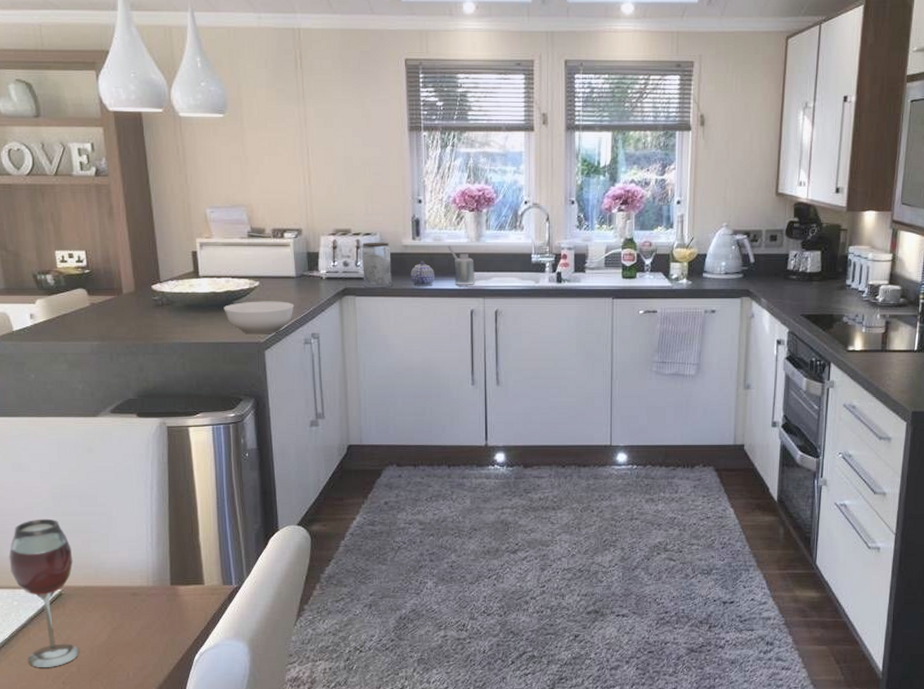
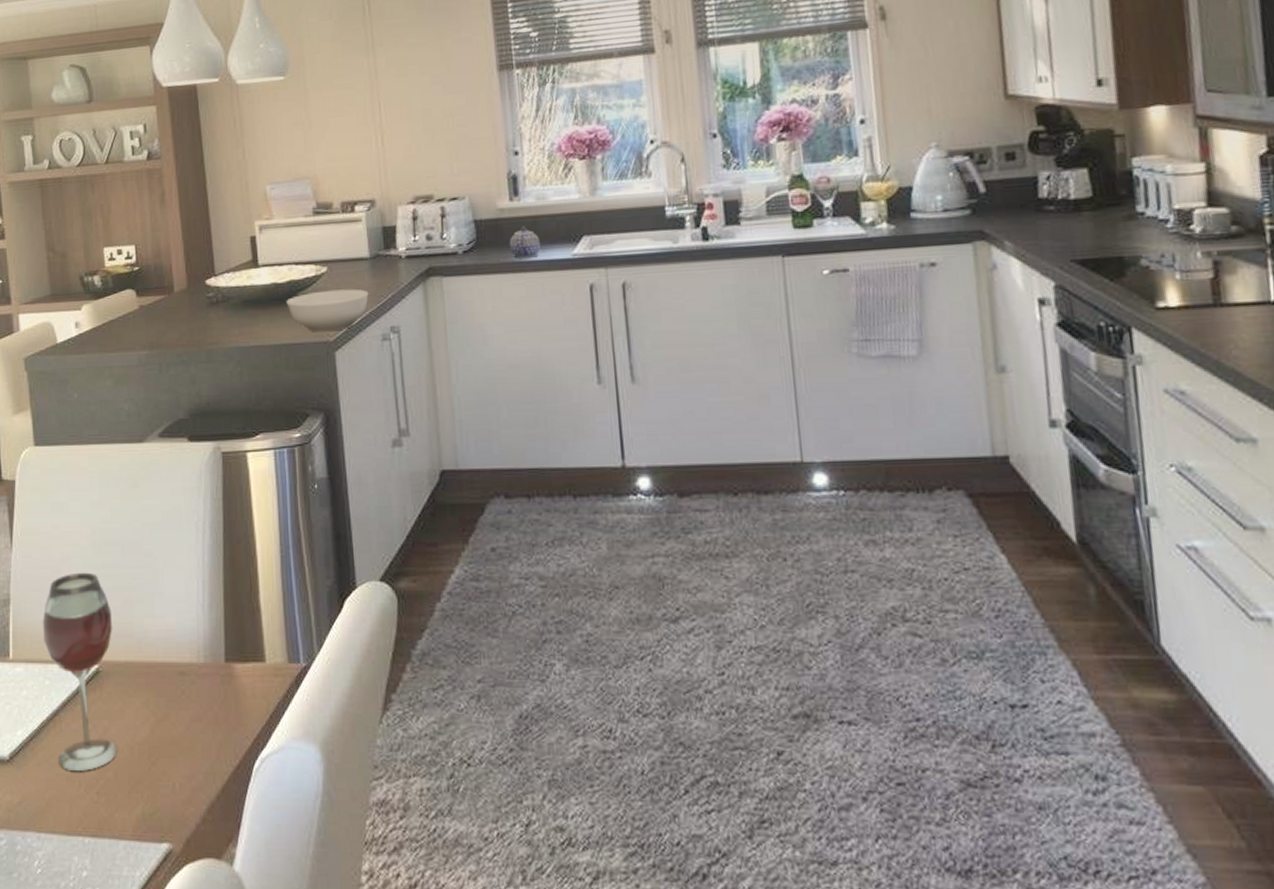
jar: present [361,242,392,288] -> none [447,207,487,266]
soap dispenser: present [448,244,475,286] -> none [554,203,592,255]

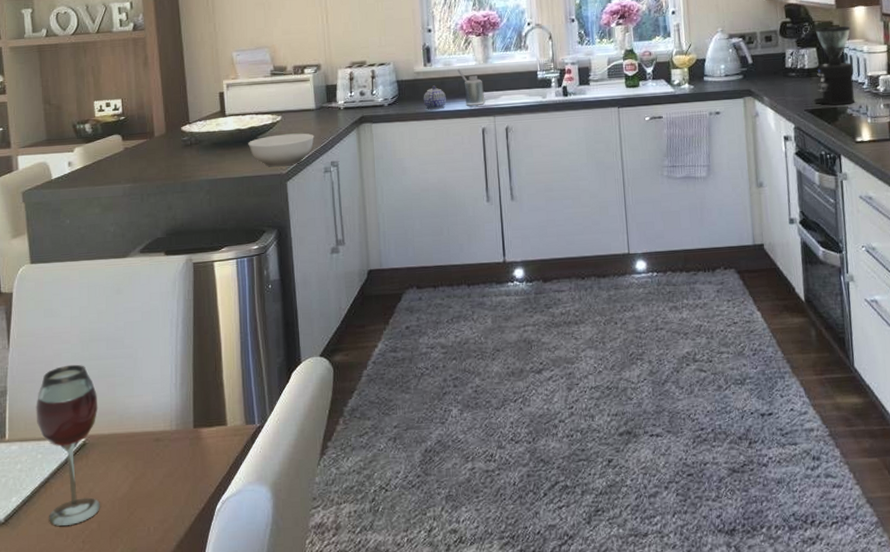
soap dispenser: none [554,203,592,255] -> present [457,68,485,107]
coffee grinder: none [1086,135,1153,254] -> present [814,26,855,106]

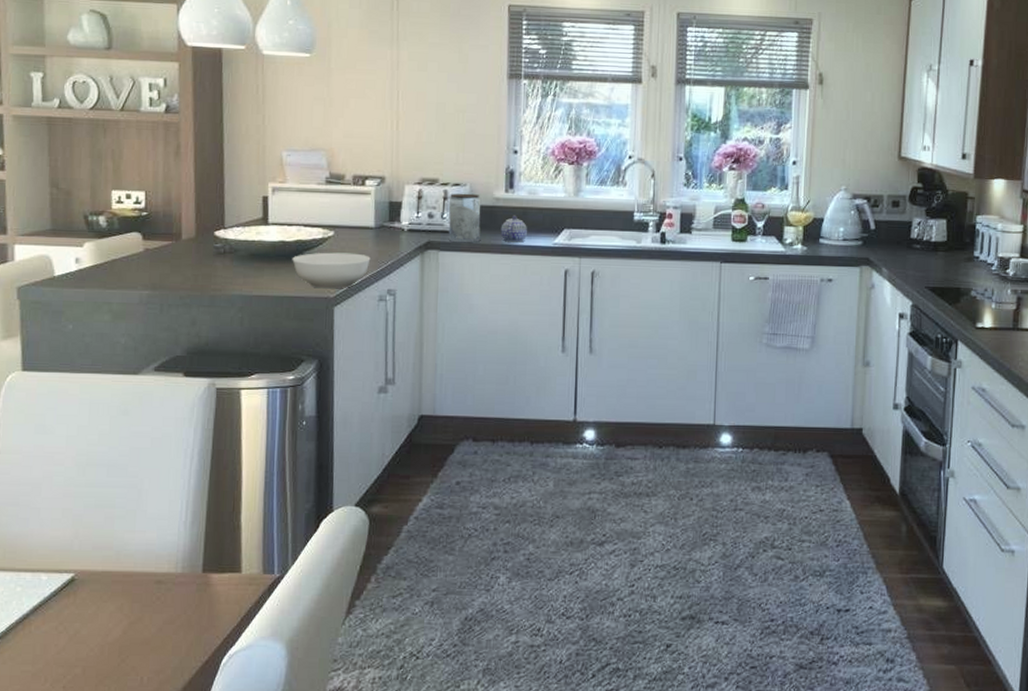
wineglass: present [36,364,100,527] -> none [17,490,93,669]
jar: none [376,70,406,115] -> present [448,193,481,243]
soap dispenser: present [457,68,485,107] -> none [543,199,571,244]
coffee grinder: present [814,26,855,106] -> none [937,197,987,286]

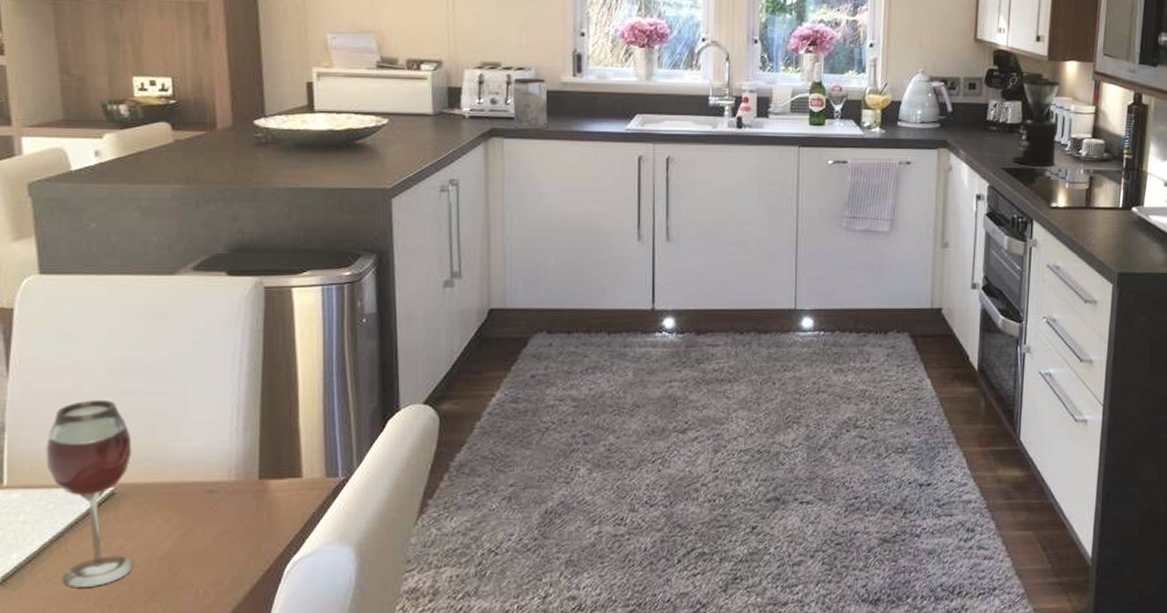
wineglass: none [17,490,93,669] -> present [46,399,132,588]
bowl: present [292,252,371,289] -> none [343,141,430,180]
teapot: present [500,215,528,243] -> none [569,100,599,129]
coffee grinder: none [937,197,987,286] -> present [1013,79,1060,166]

